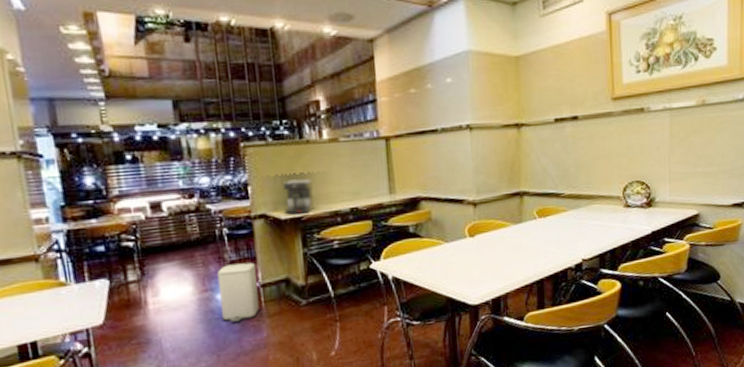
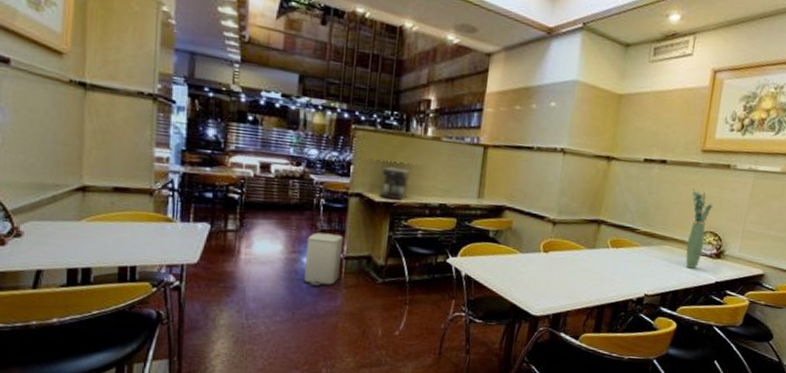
vase: none [610,139,635,223] -> present [685,188,713,269]

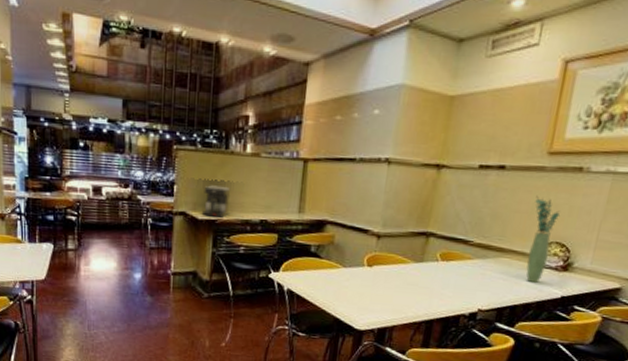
pedal bin: present [304,232,343,286] -> none [137,250,170,300]

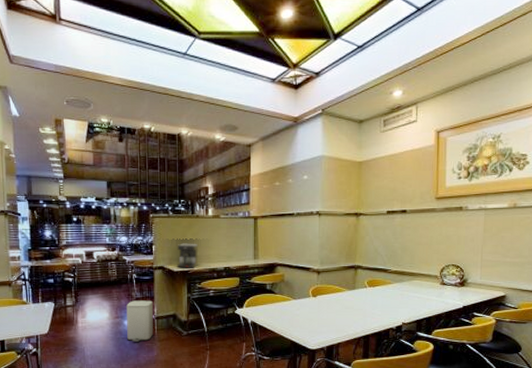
pedal bin: none [137,250,170,300] -> present [126,300,153,342]
vase: present [526,195,561,283] -> none [432,230,452,297]

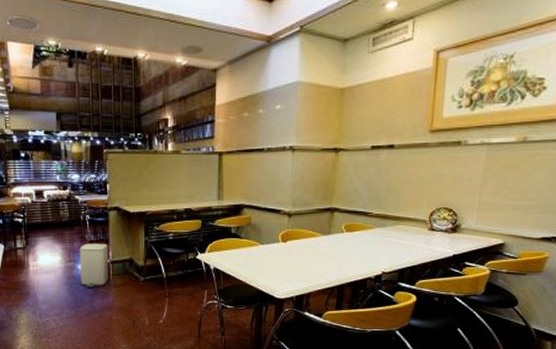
coffee maker: present [176,243,198,268] -> none [132,182,156,209]

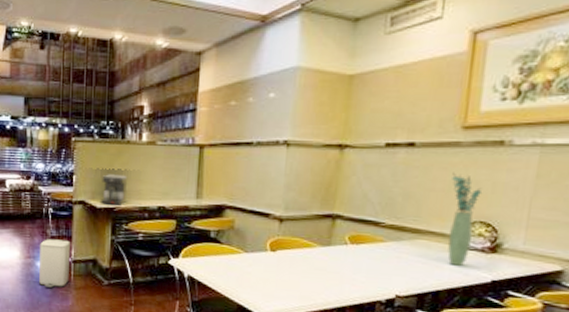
coffee maker: none [132,182,156,209] -> present [100,174,127,205]
vase: none [420,168,446,244] -> present [447,172,483,266]

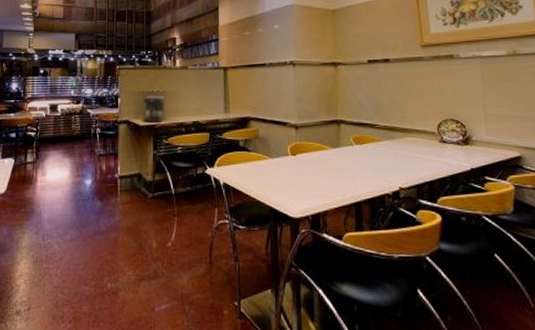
pedal bin: present [39,239,70,288] -> none [88,157,116,205]
vase: present [447,172,483,266] -> none [422,80,448,157]

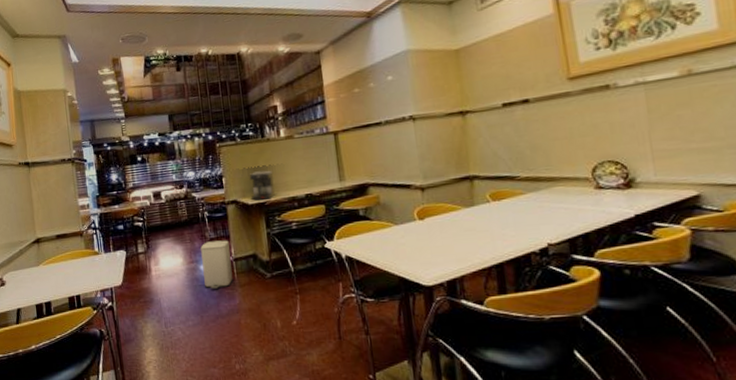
pedal bin: none [88,157,116,205] -> present [200,240,233,289]

